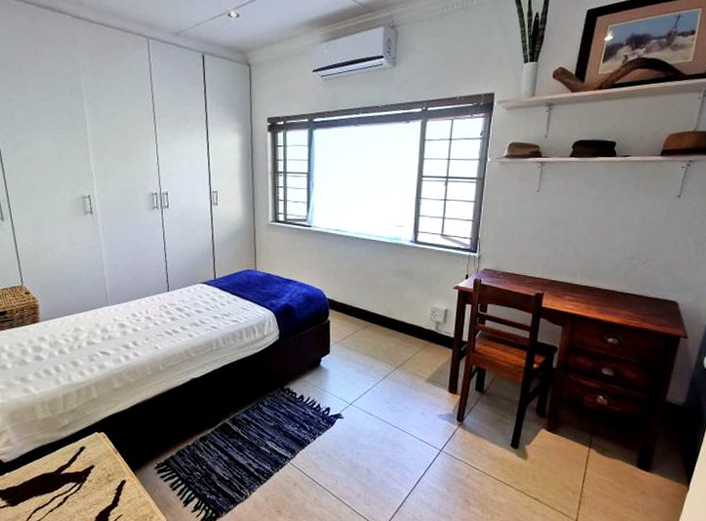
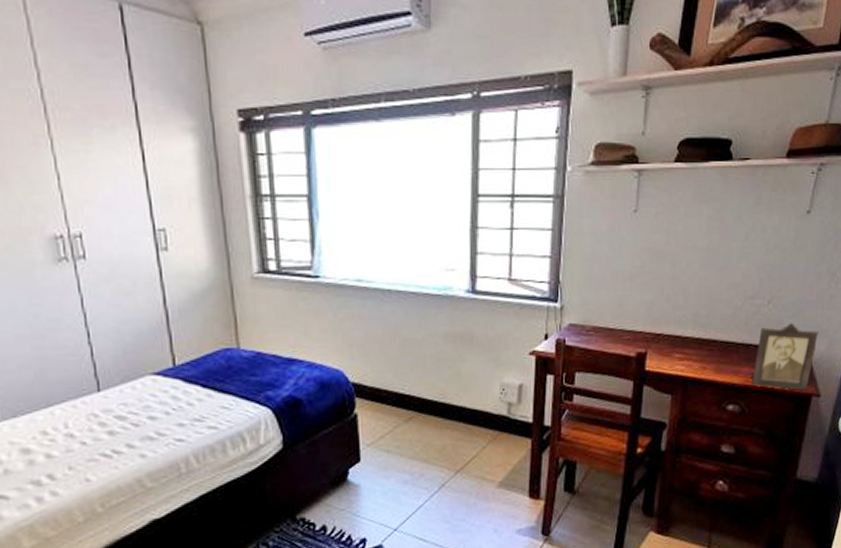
photo frame: none [628,279,687,333] -> present [751,323,819,391]

